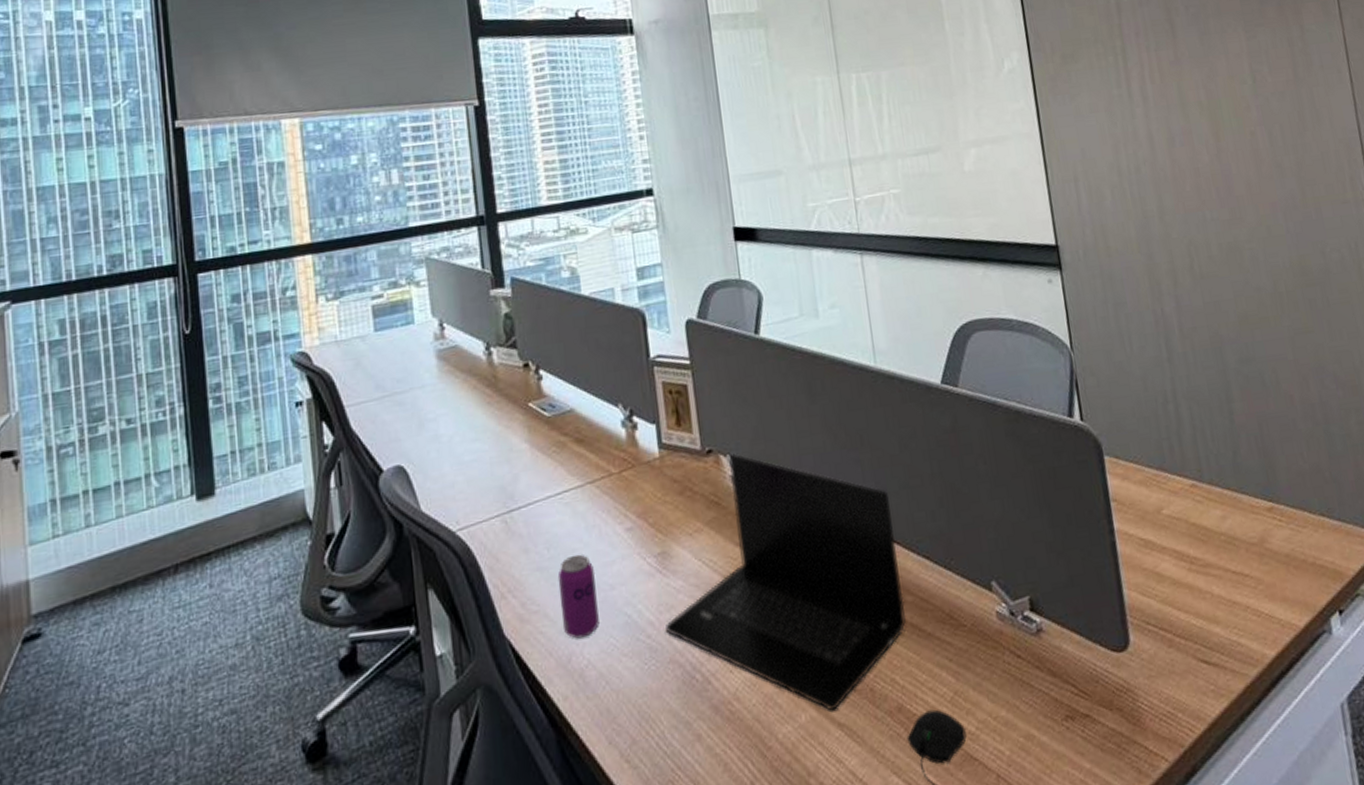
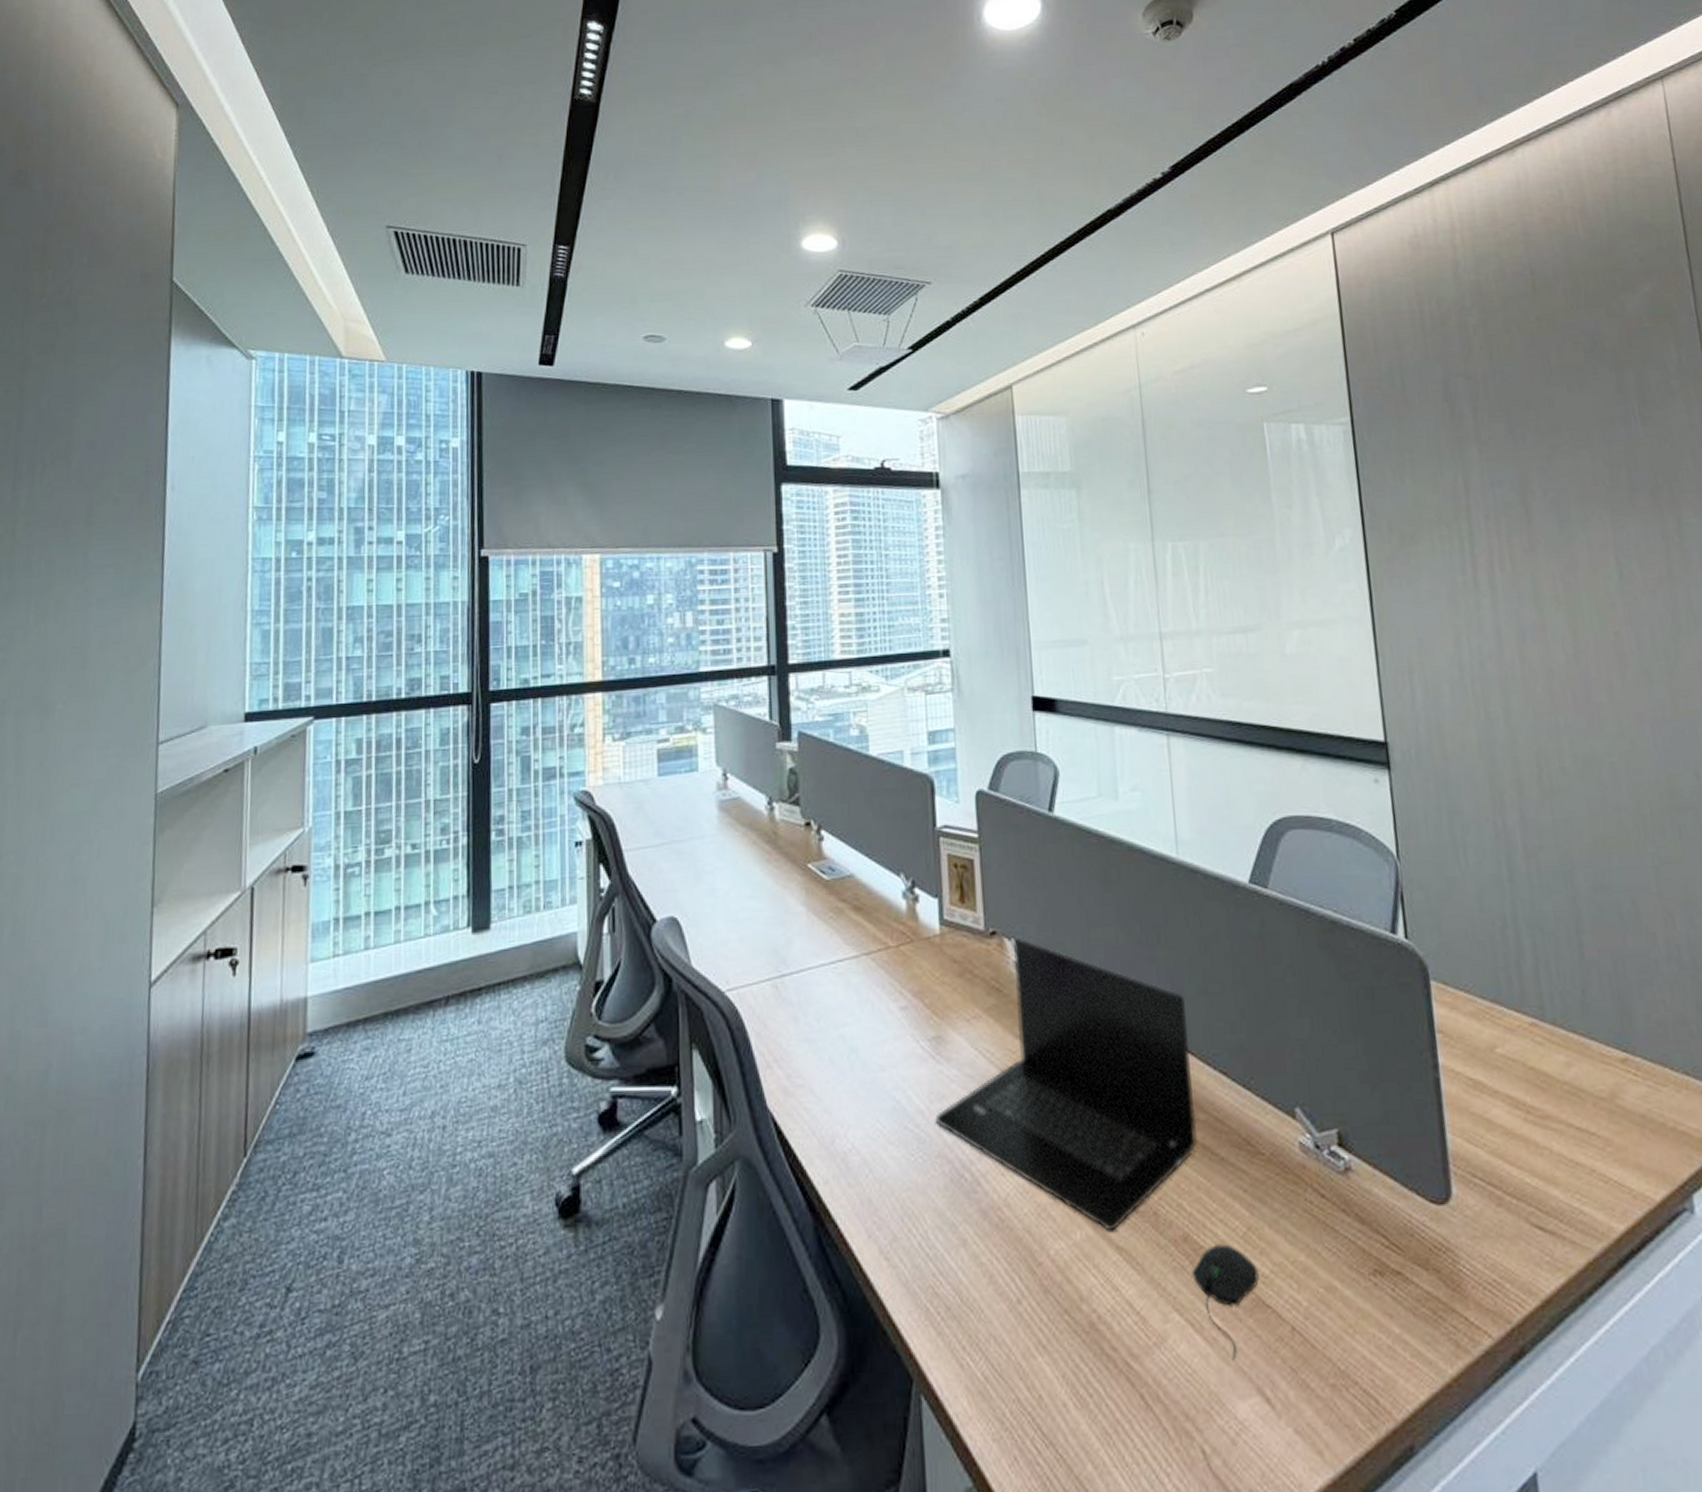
beverage can: present [557,554,599,639] -> none [826,1029,866,1120]

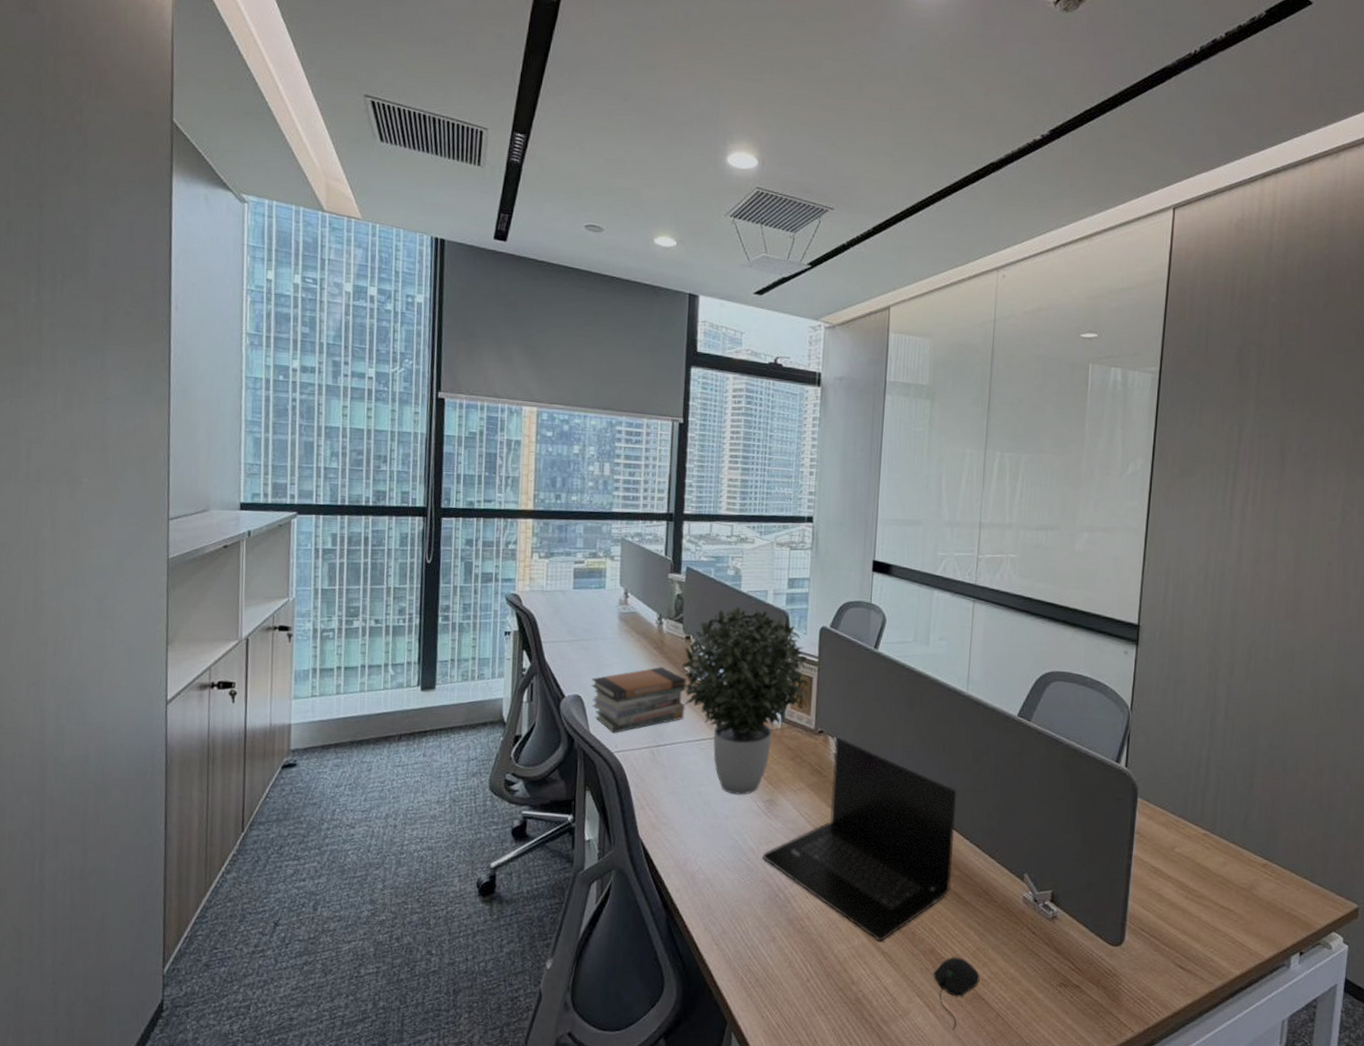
book stack: none [689,866,814,965] -> present [591,666,687,733]
potted plant: none [803,775,965,1034] -> present [681,606,807,795]

